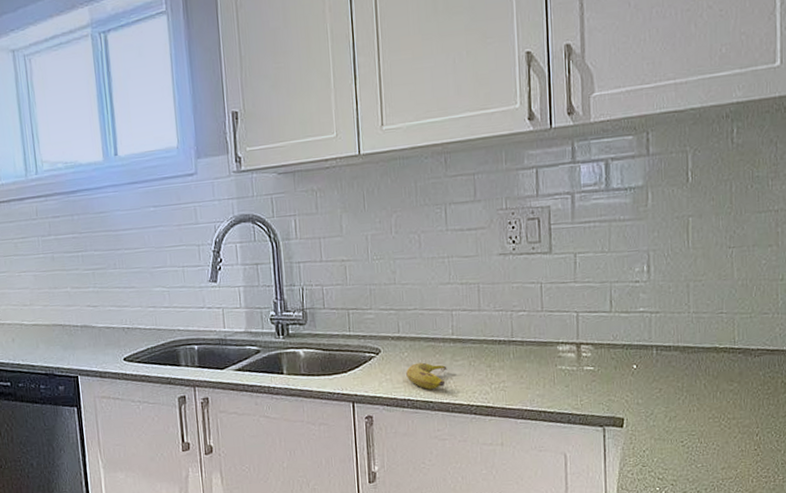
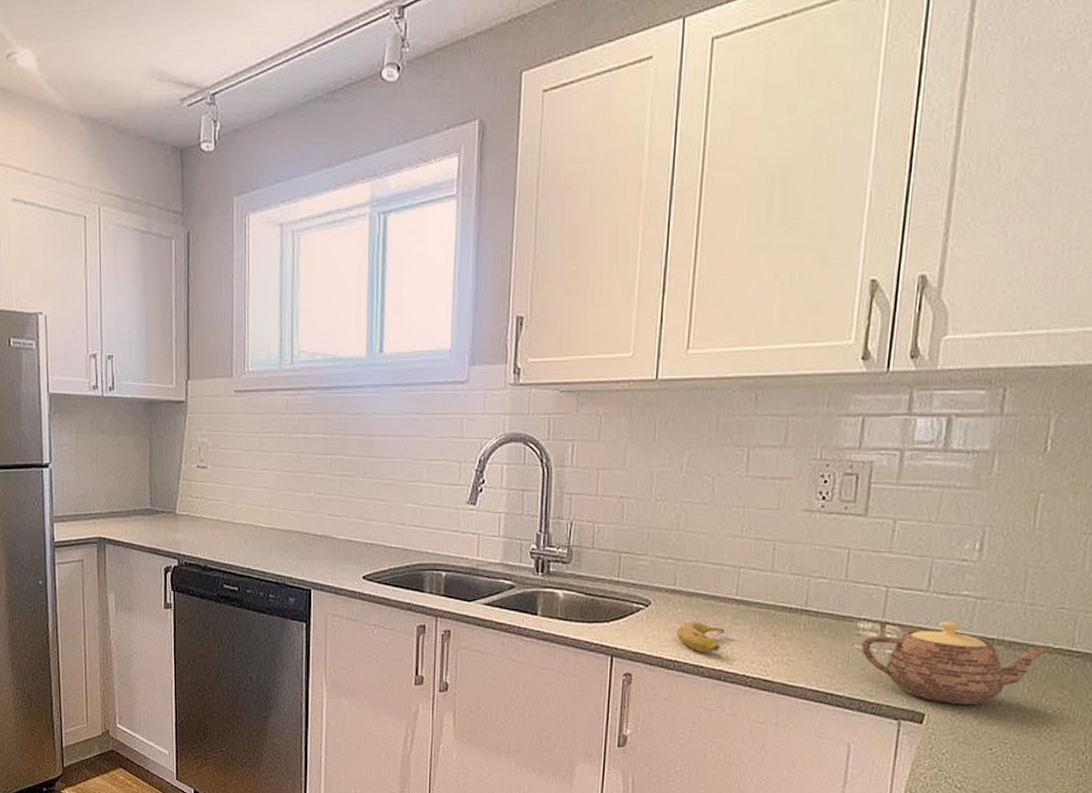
teapot: none [562,335,719,407] -> present [860,621,1053,706]

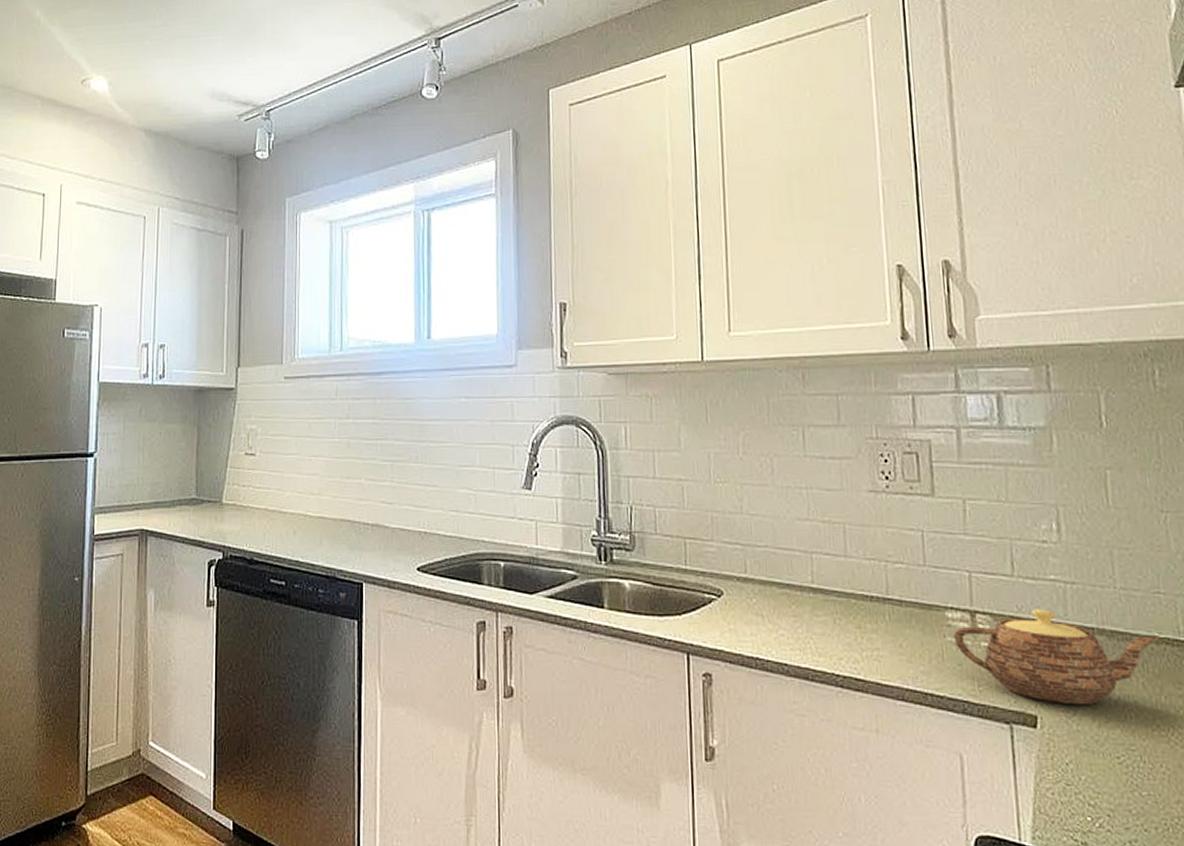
fruit: present [677,621,725,653] -> none [754,613,806,648]

